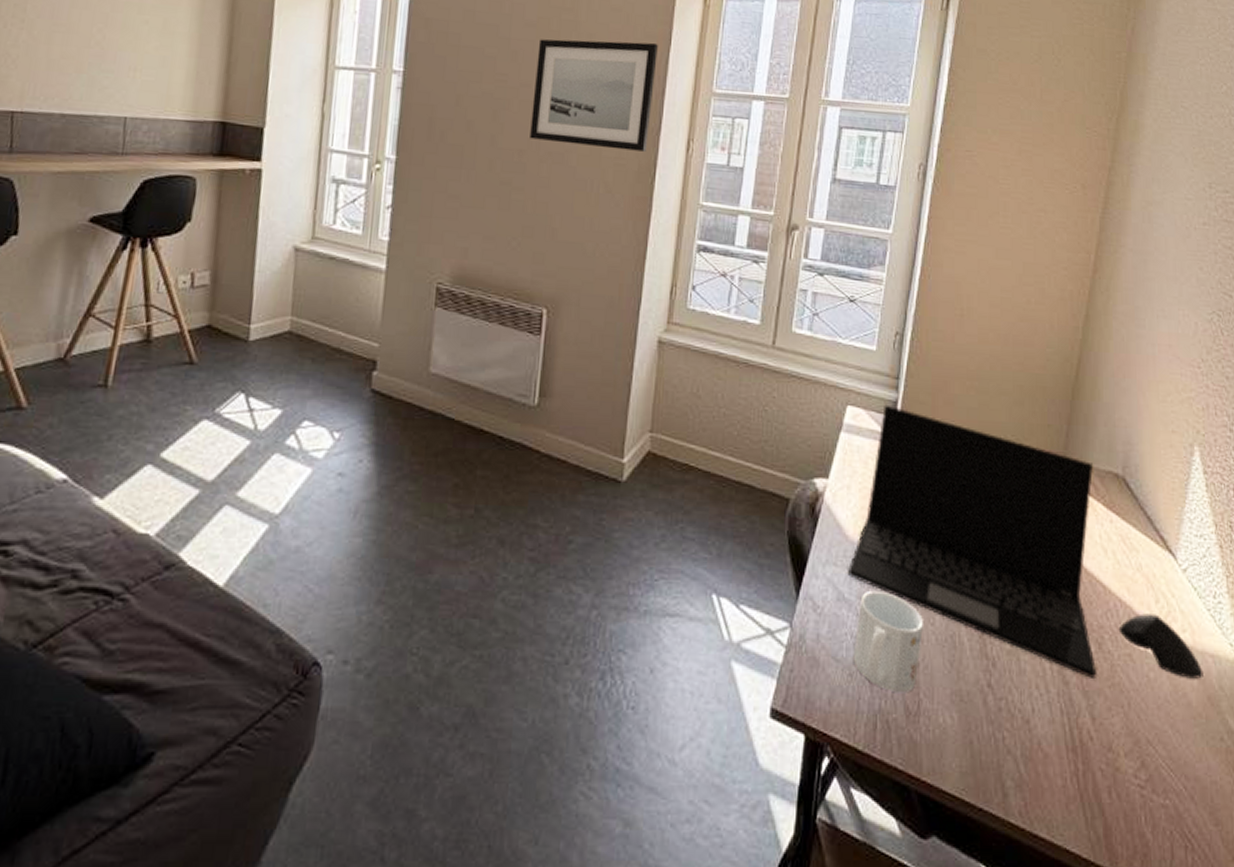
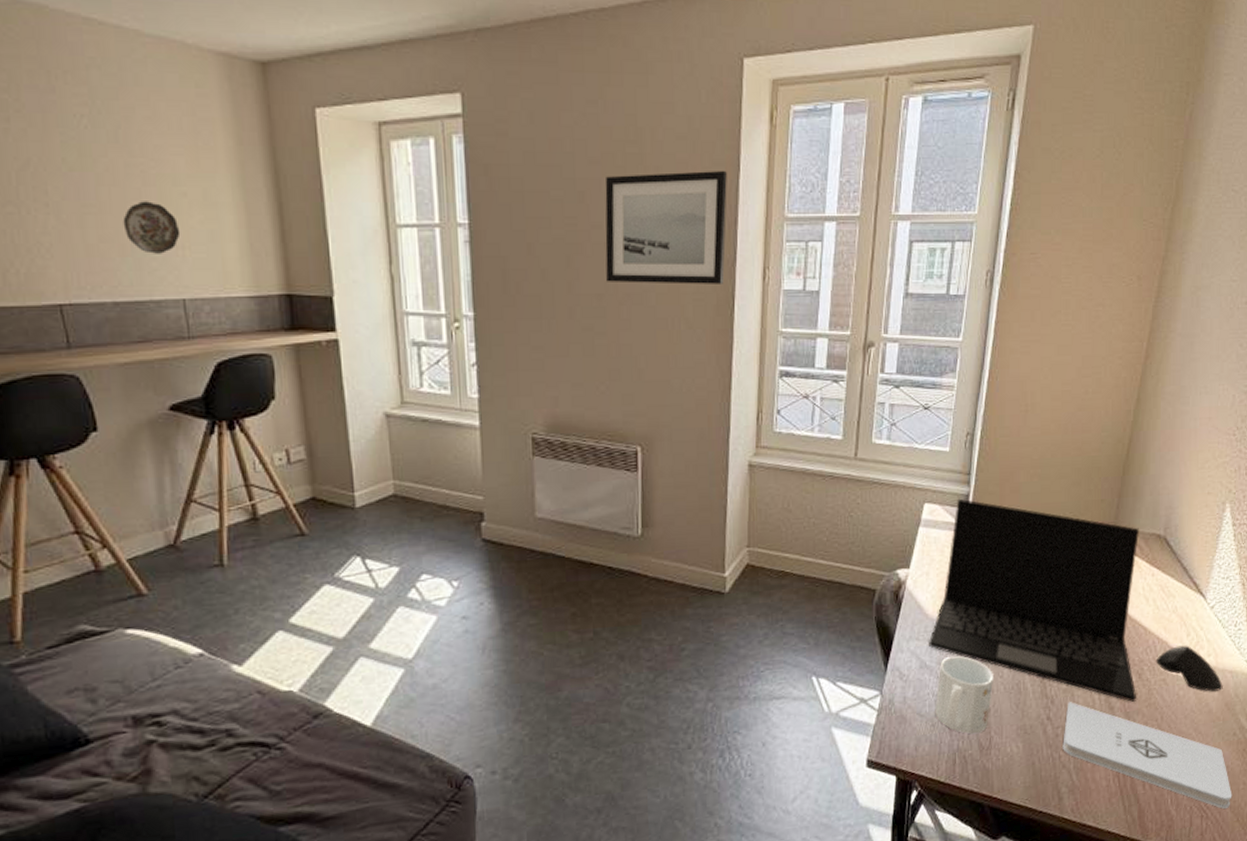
decorative plate: none [85,25,136,74] -> present [123,201,181,254]
notepad: none [1007,668,1224,840] -> present [1063,702,1232,809]

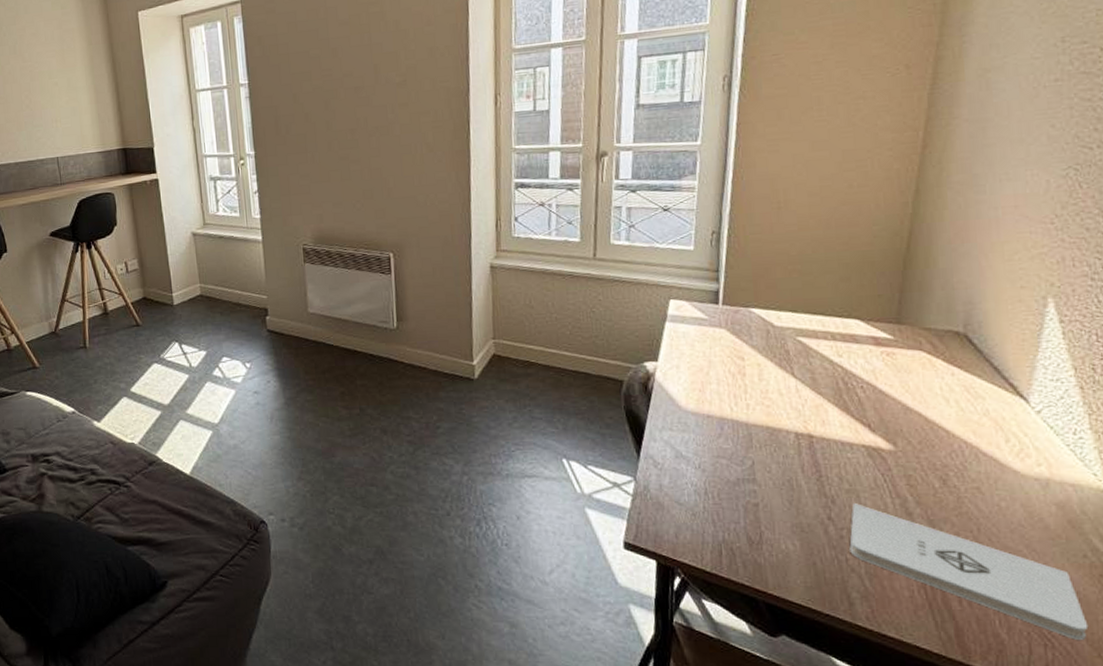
decorative plate: present [123,201,181,254] -> none [19,91,55,127]
wall art: present [605,170,727,284] -> none [353,15,460,119]
laptop: present [929,498,1140,702] -> none [684,294,943,509]
mug: present [935,655,993,735] -> none [694,447,760,527]
computer mouse: present [1155,645,1223,692] -> none [964,452,1063,506]

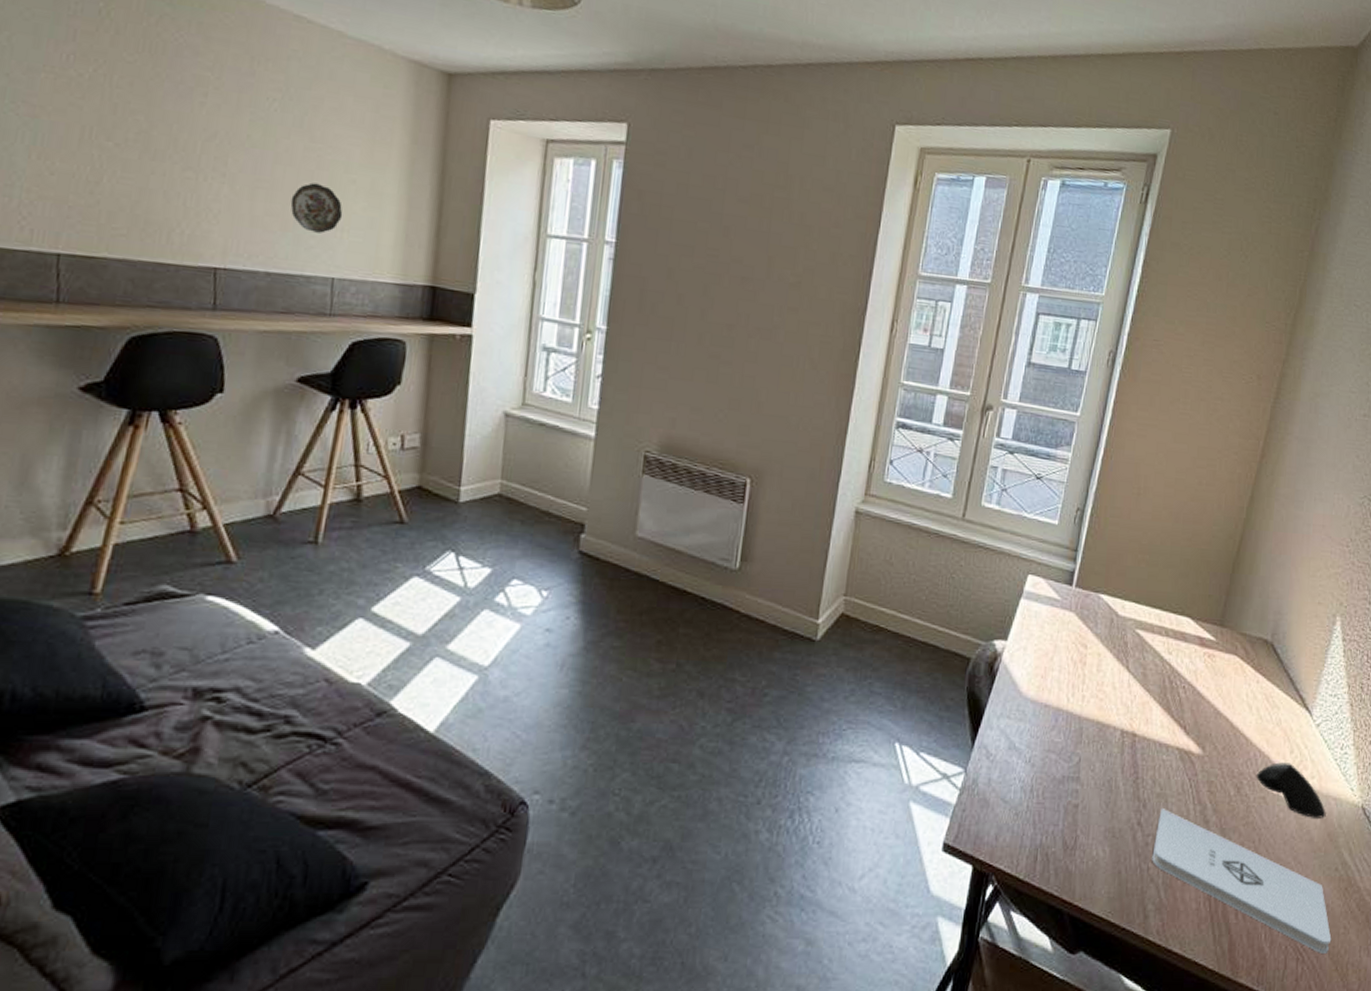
decorative plate: none [19,91,55,127] -> present [290,183,343,234]
computer mouse: none [964,452,1063,506] -> present [1256,762,1326,818]

